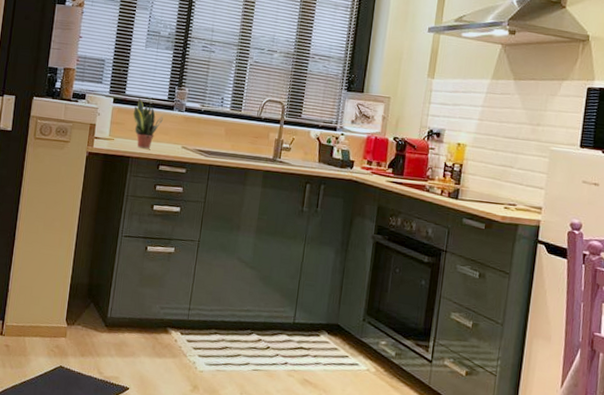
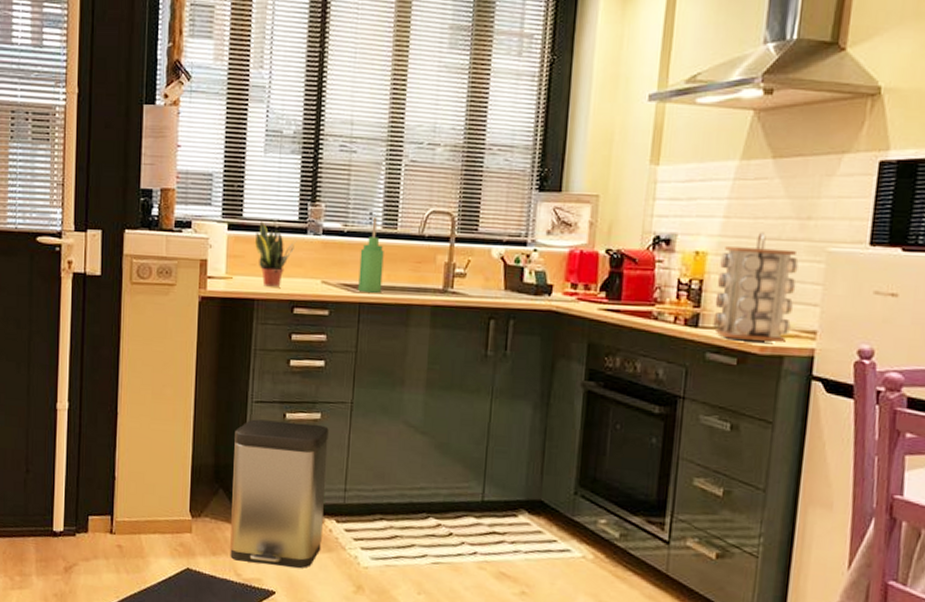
pedal bin: none [95,249,180,370] -> present [229,419,329,568]
soap dispenser: none [209,101,231,158] -> present [358,217,384,293]
spice rack: none [468,132,531,214] -> present [713,232,799,343]

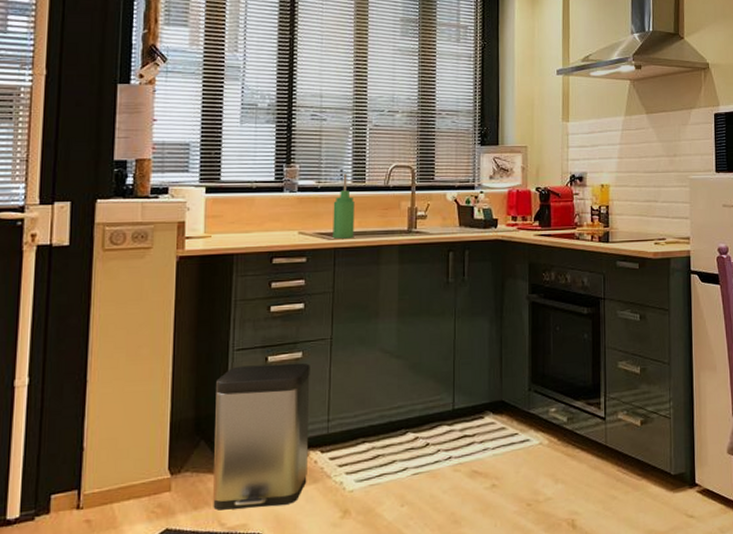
potted plant: present [254,221,296,287] -> none [232,183,273,242]
spice rack: present [713,232,799,343] -> none [619,167,672,250]

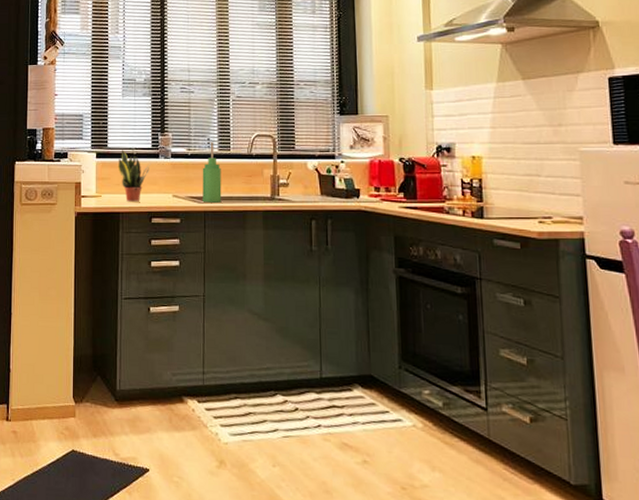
pedal bin: present [212,363,310,510] -> none [107,313,187,446]
potted plant: none [232,183,273,242] -> present [117,150,150,202]

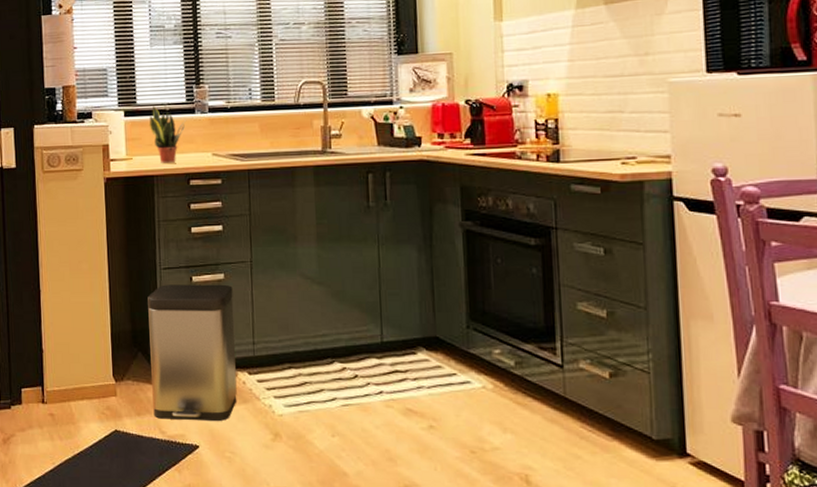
pedal bin: none [107,313,187,446] -> present [147,284,237,421]
soap dispenser: present [202,142,222,203] -> none [244,92,267,160]

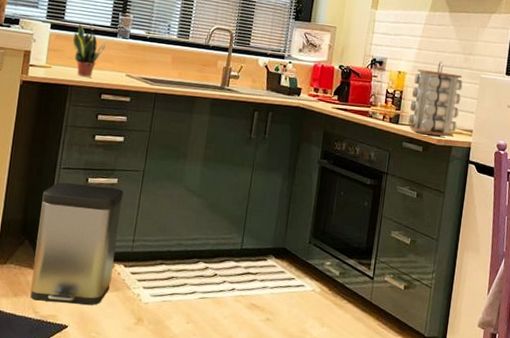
spice rack: none [571,70,646,171] -> present [408,61,463,137]

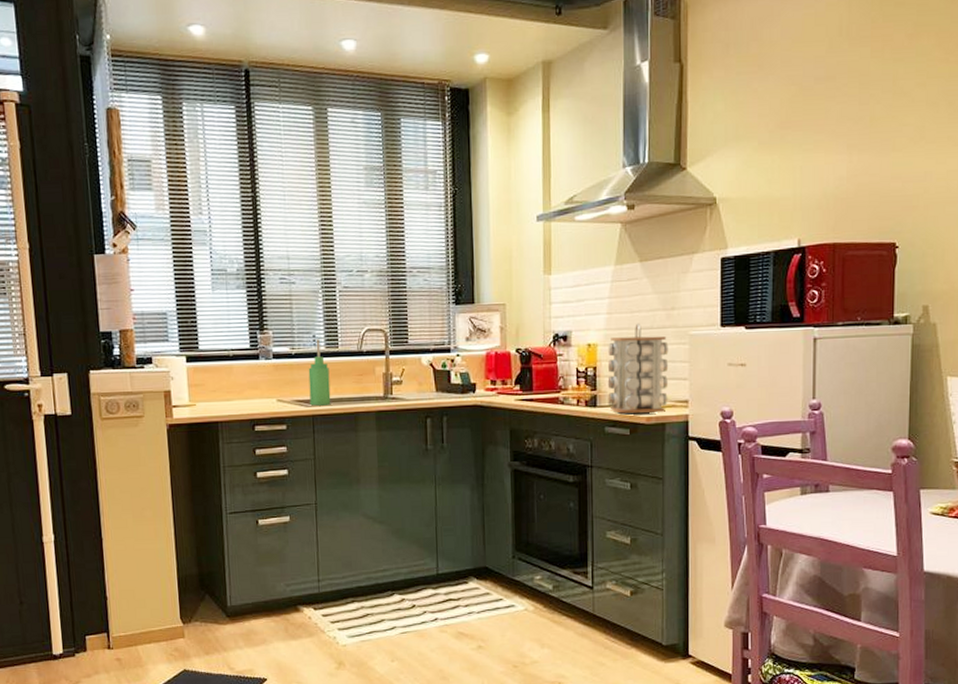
pedal bin: present [30,182,124,305] -> none [214,526,303,656]
potted plant: present [72,24,107,77] -> none [212,352,250,410]
soap dispenser: none [155,28,178,87] -> present [308,339,331,406]

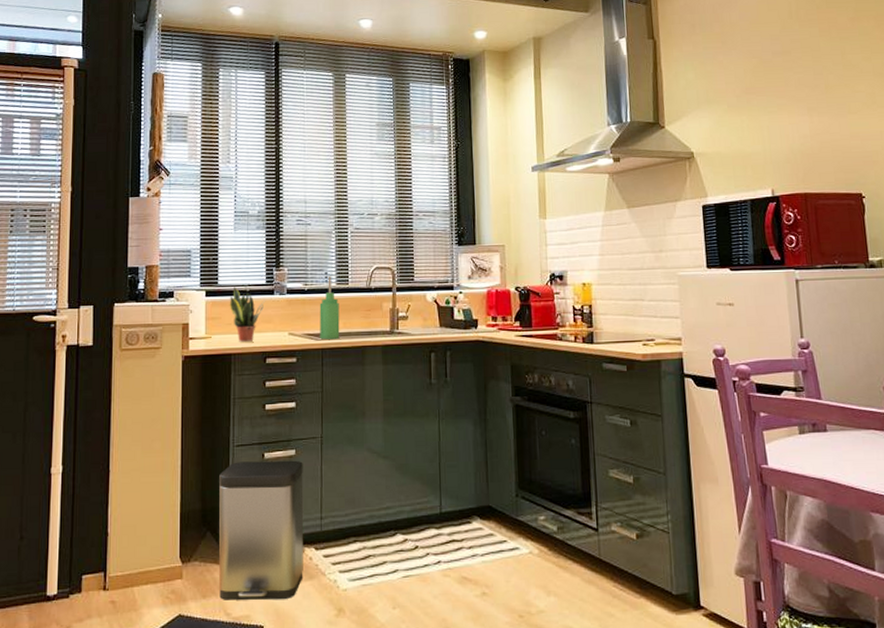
potted plant: none [212,352,250,410] -> present [229,287,265,342]
pedal bin: none [214,526,303,656] -> present [218,460,304,600]
spice rack: present [607,323,669,415] -> none [602,264,662,351]

